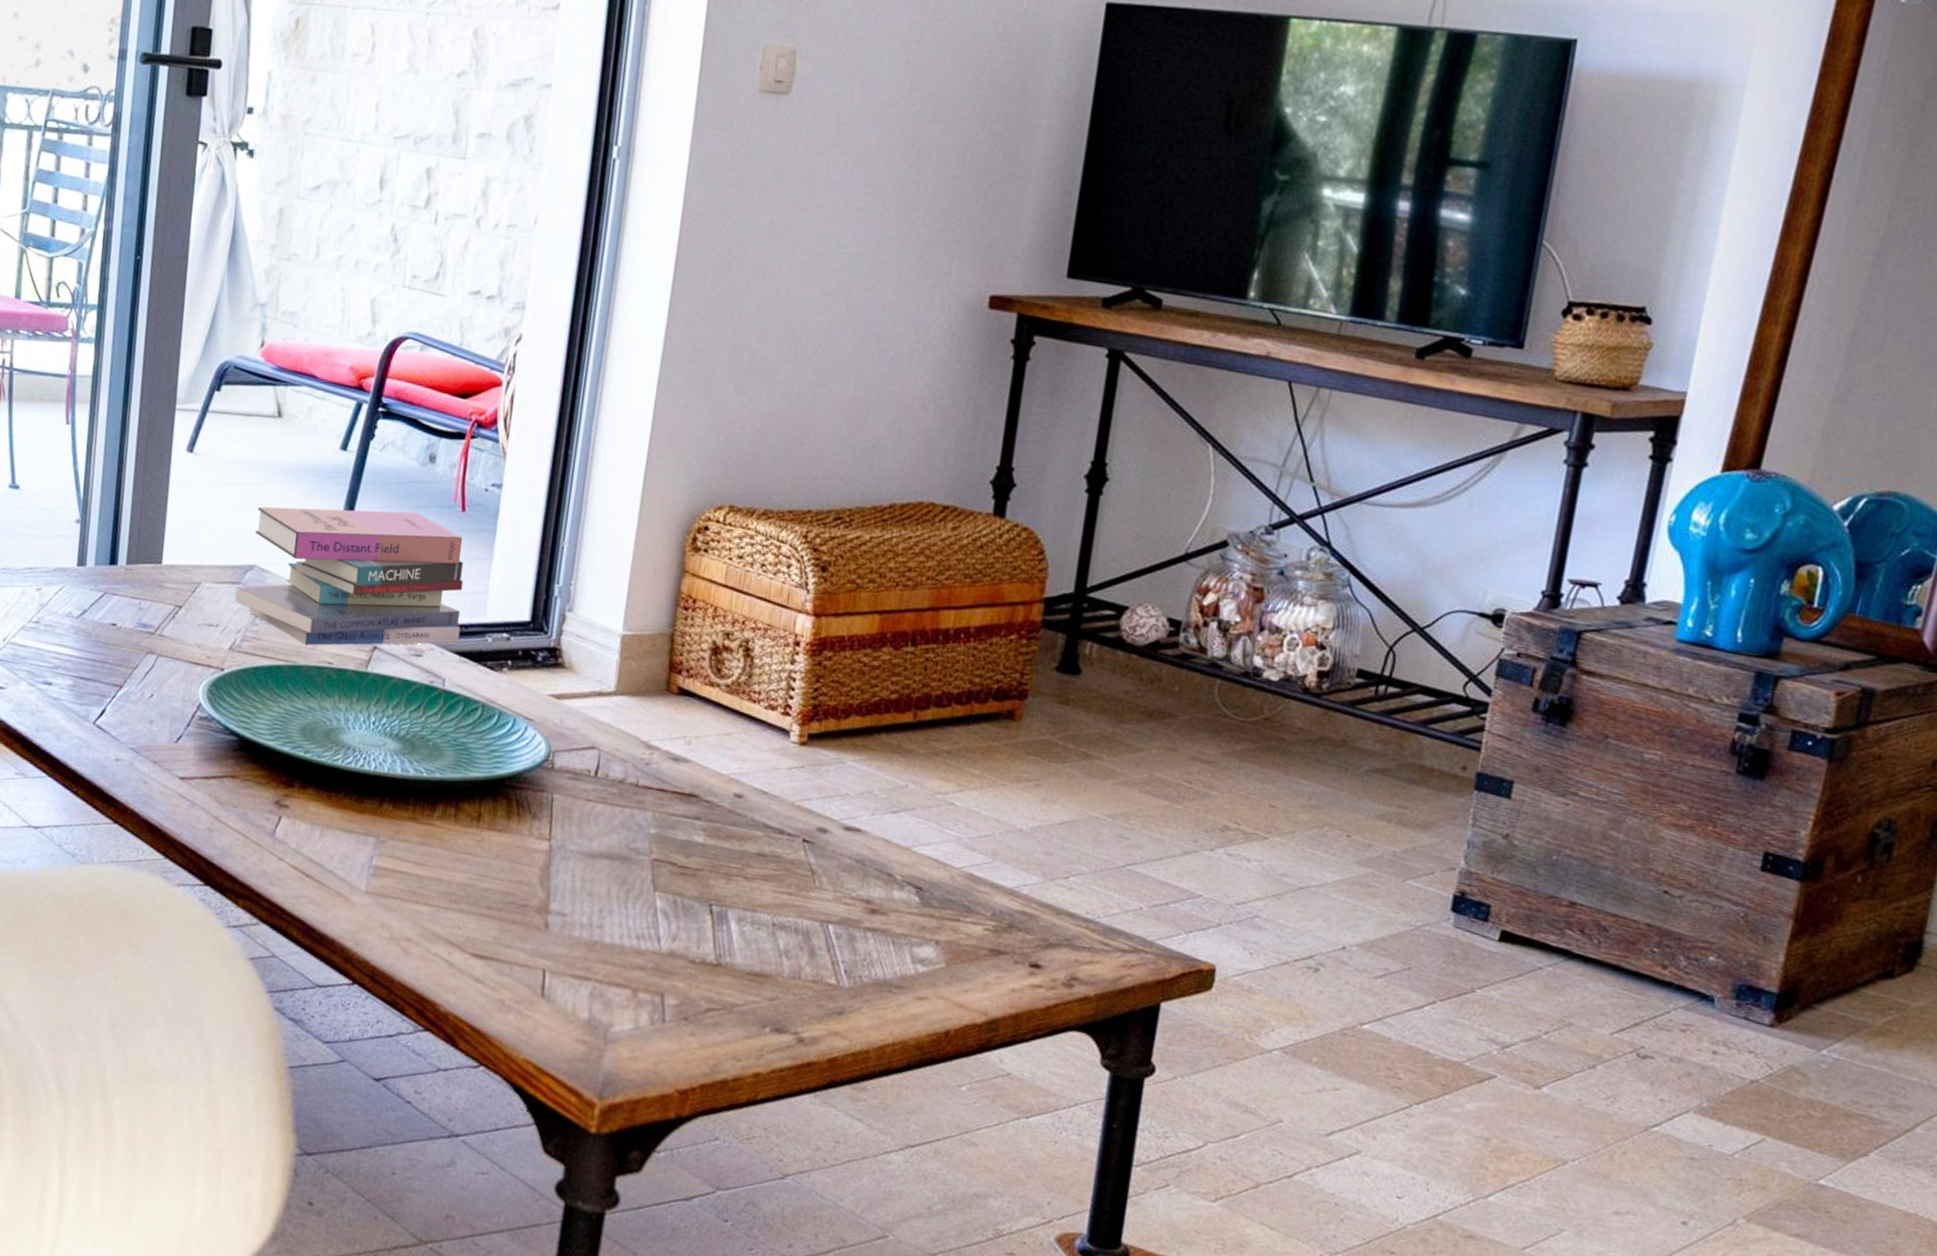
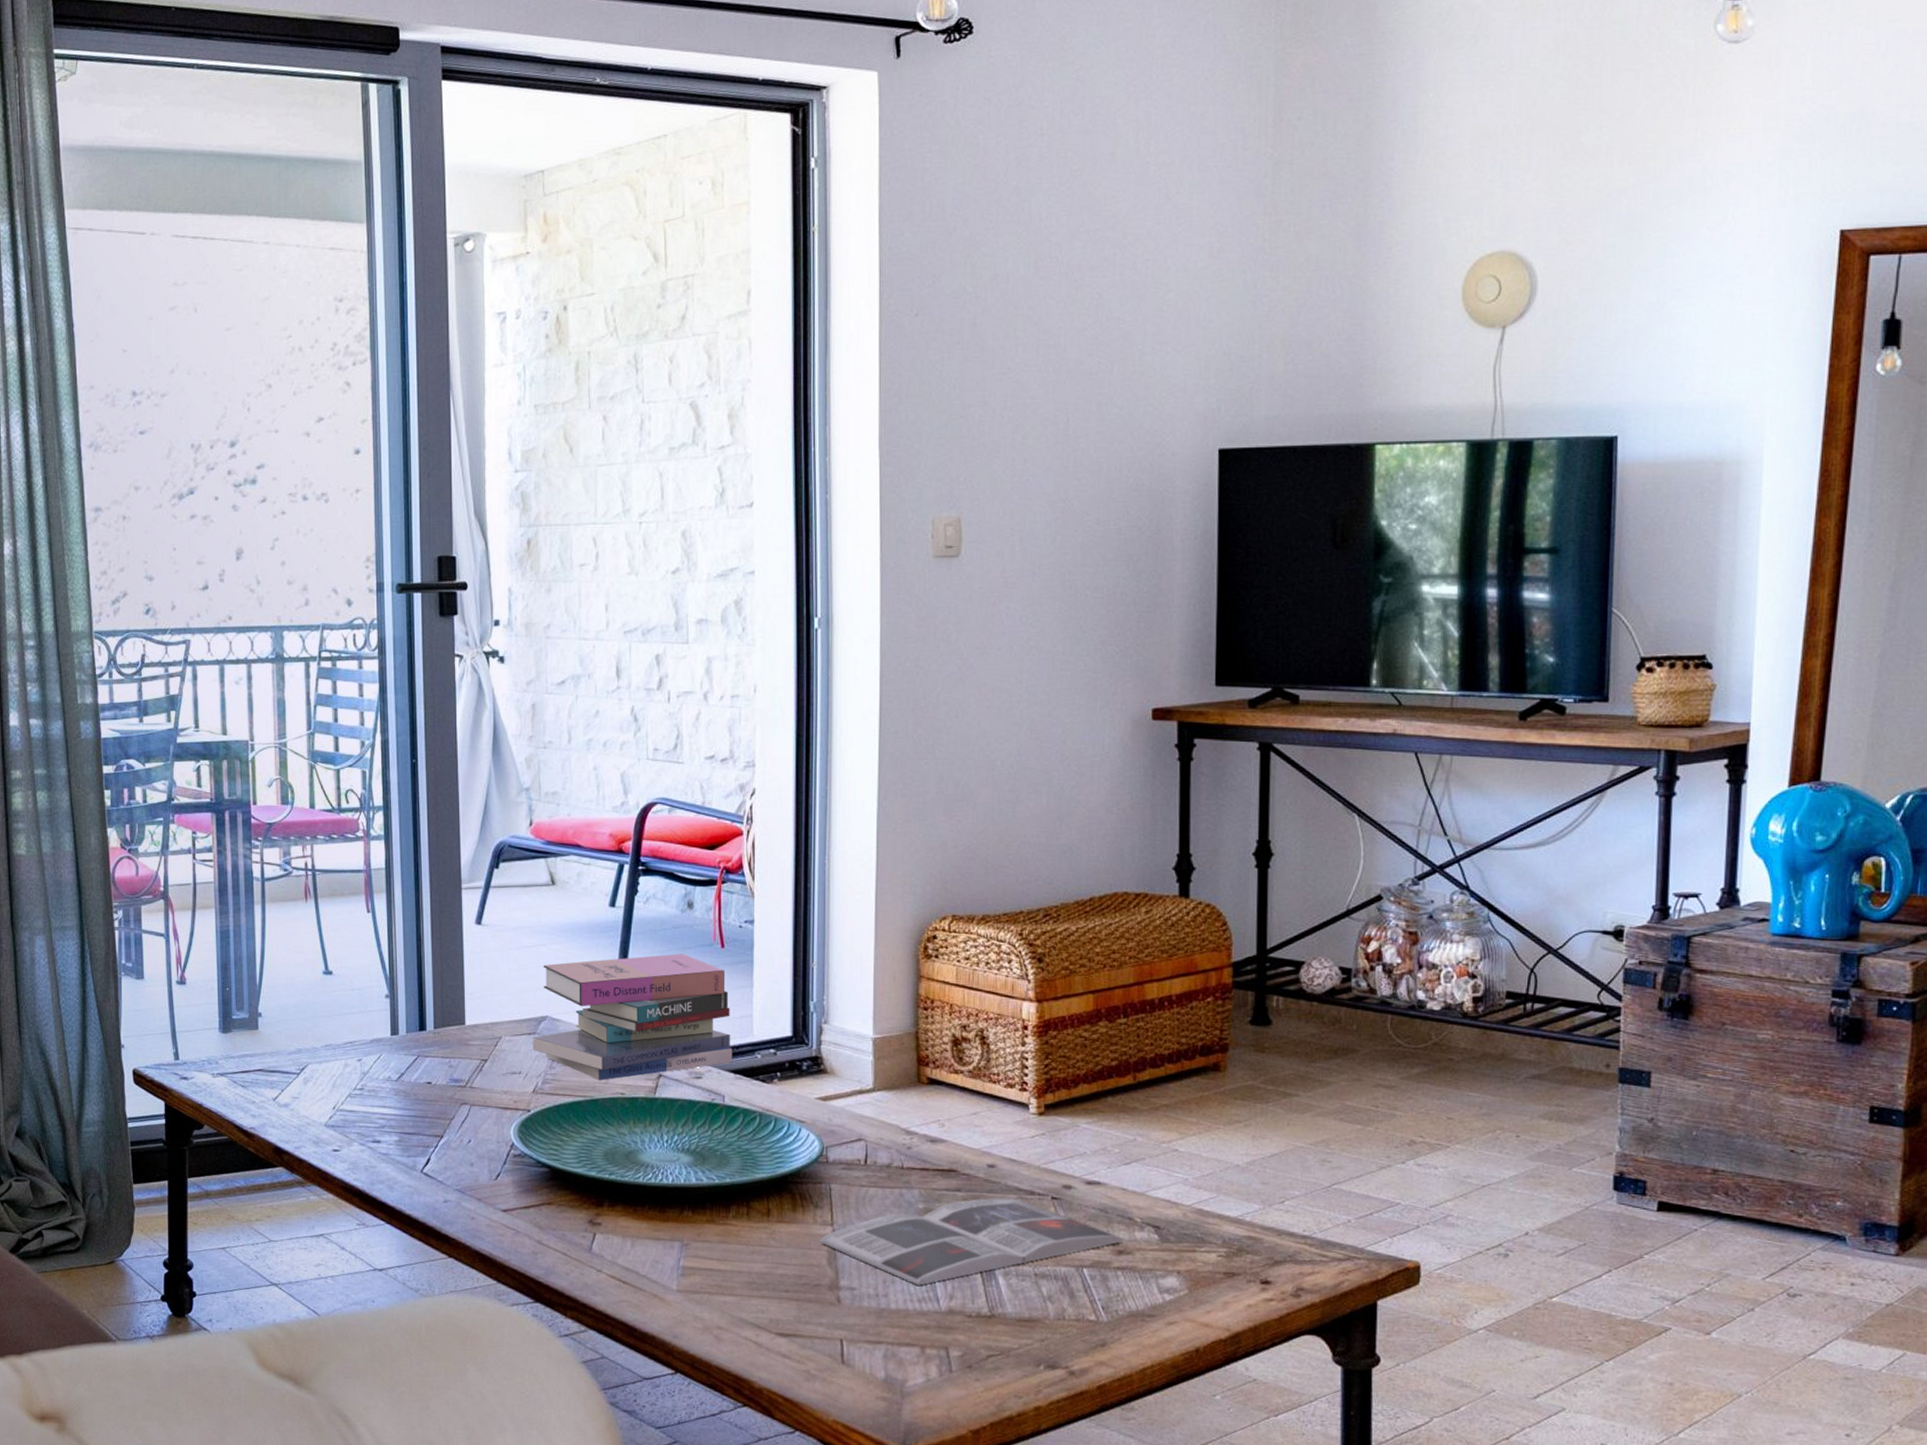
magazine: none [531,830,881,921] -> present [818,1197,1125,1286]

